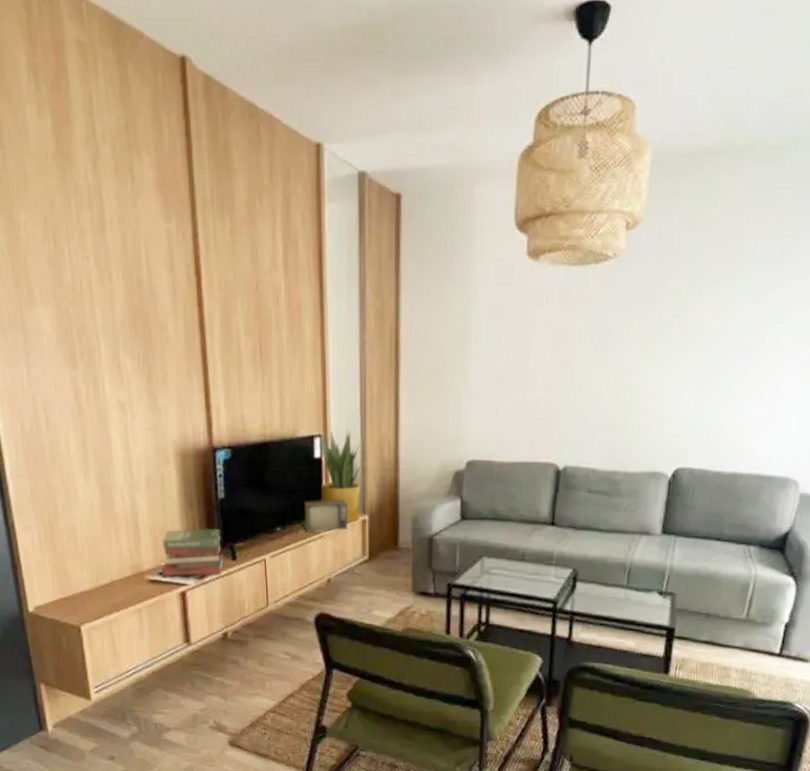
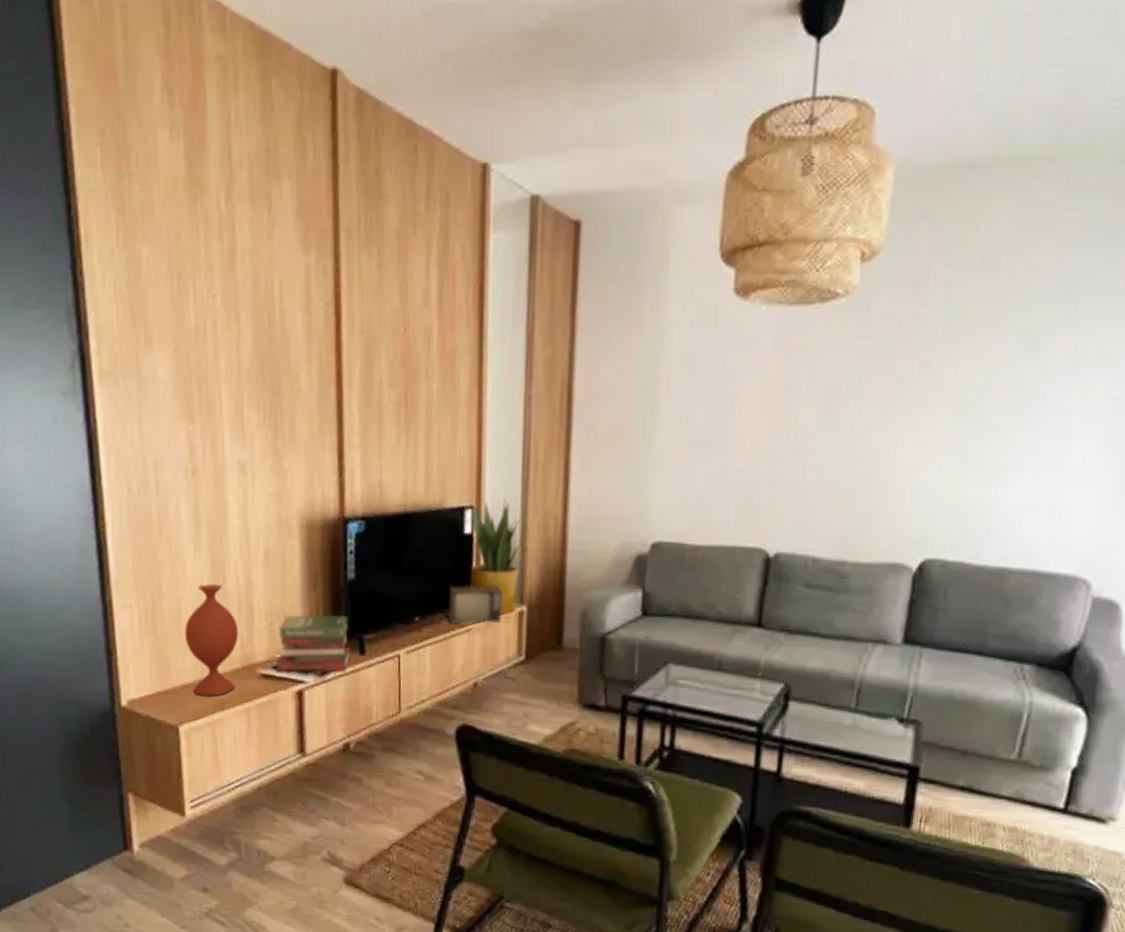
decorative vase: none [80,506,128,600] -> present [184,584,238,696]

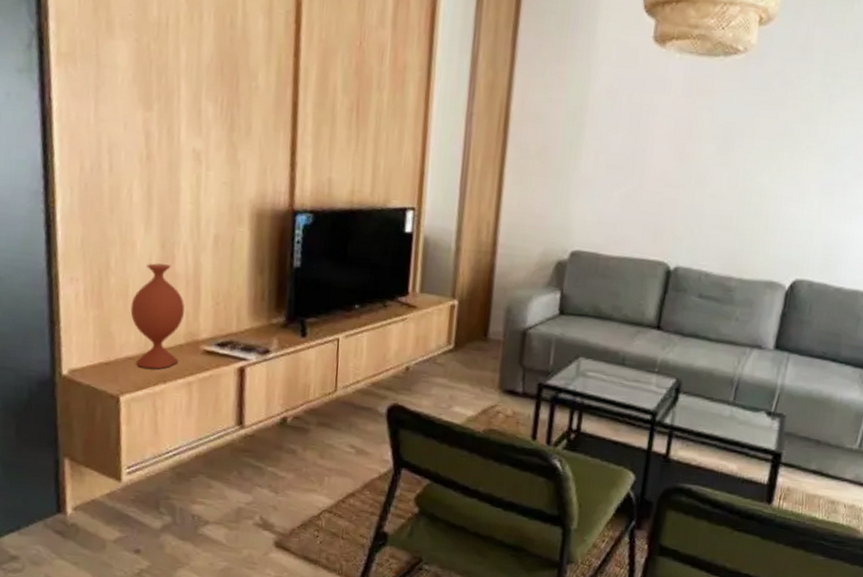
books: present [276,615,350,674] -> none [220,297,293,353]
speaker: present [447,585,502,625] -> none [384,278,437,315]
planter: present [469,499,528,616] -> none [407,203,463,308]

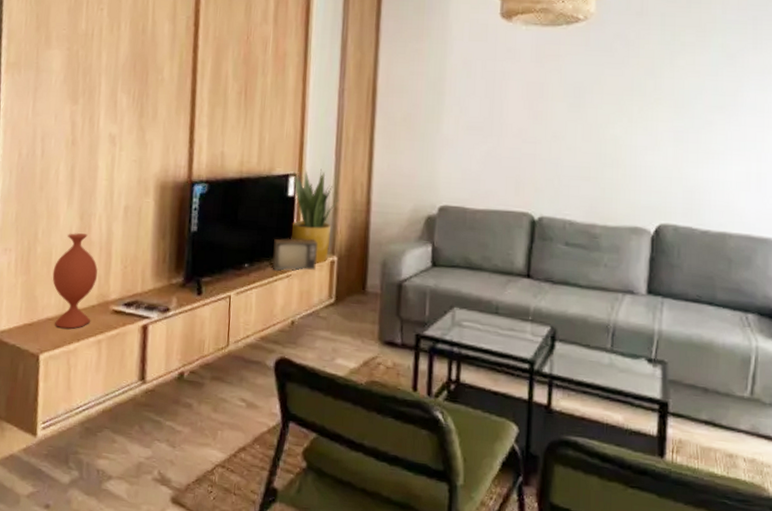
speaker: none [384,278,437,315] -> present [271,238,318,271]
planter: none [407,203,463,308] -> present [291,169,340,264]

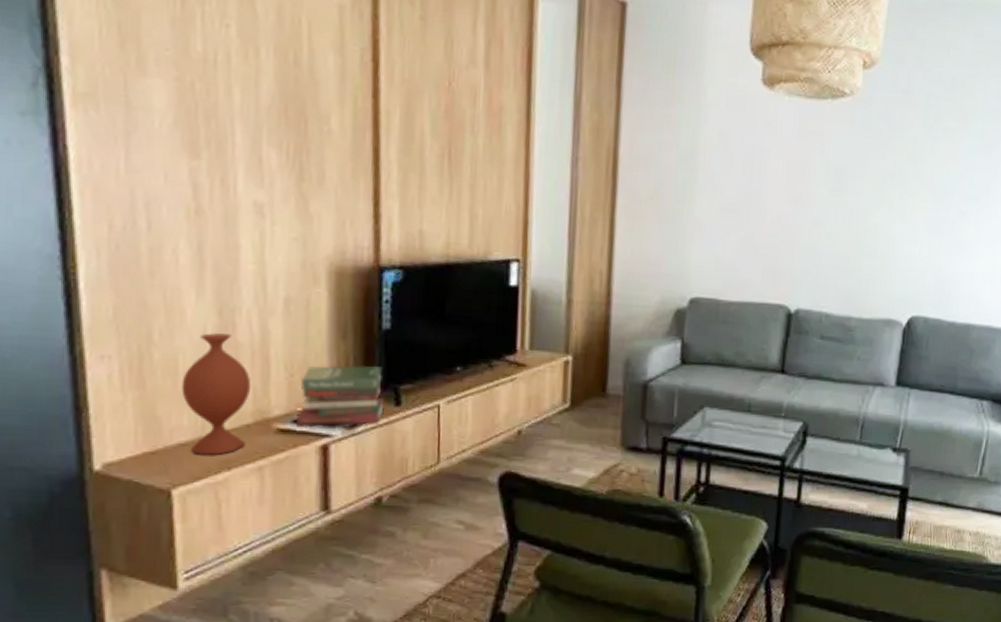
books: none [126,260,190,311] -> present [297,365,385,427]
speaker: present [271,238,318,271] -> none [490,335,548,374]
planter: present [291,169,340,264] -> none [514,253,574,365]

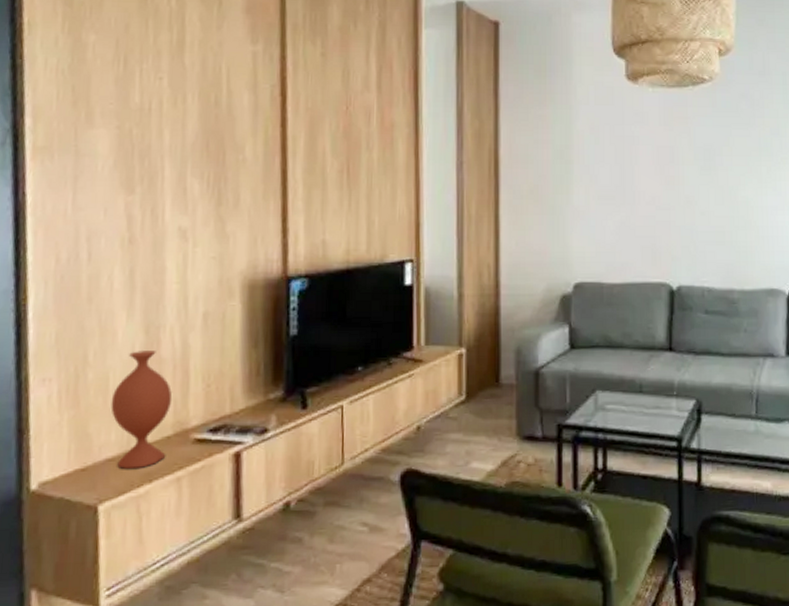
books: present [297,365,385,427] -> none [212,370,292,435]

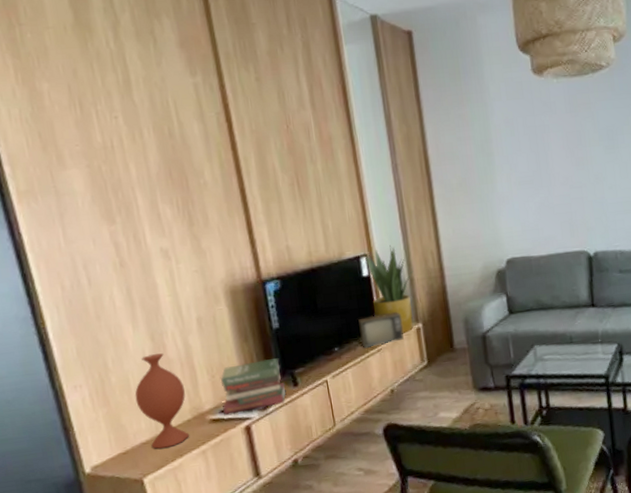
books: none [212,370,292,435] -> present [221,357,286,415]
speaker: none [389,332,442,371] -> present [358,312,404,348]
planter: none [410,252,464,359] -> present [363,245,414,334]

